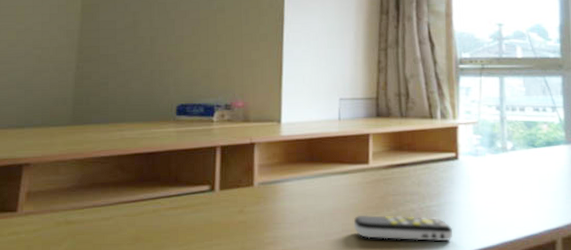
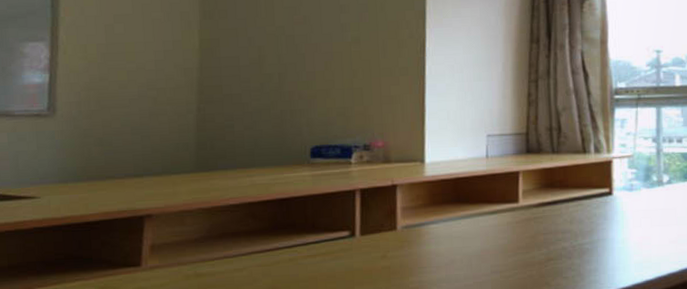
remote control: present [353,214,453,241] -> none [503,254,606,279]

